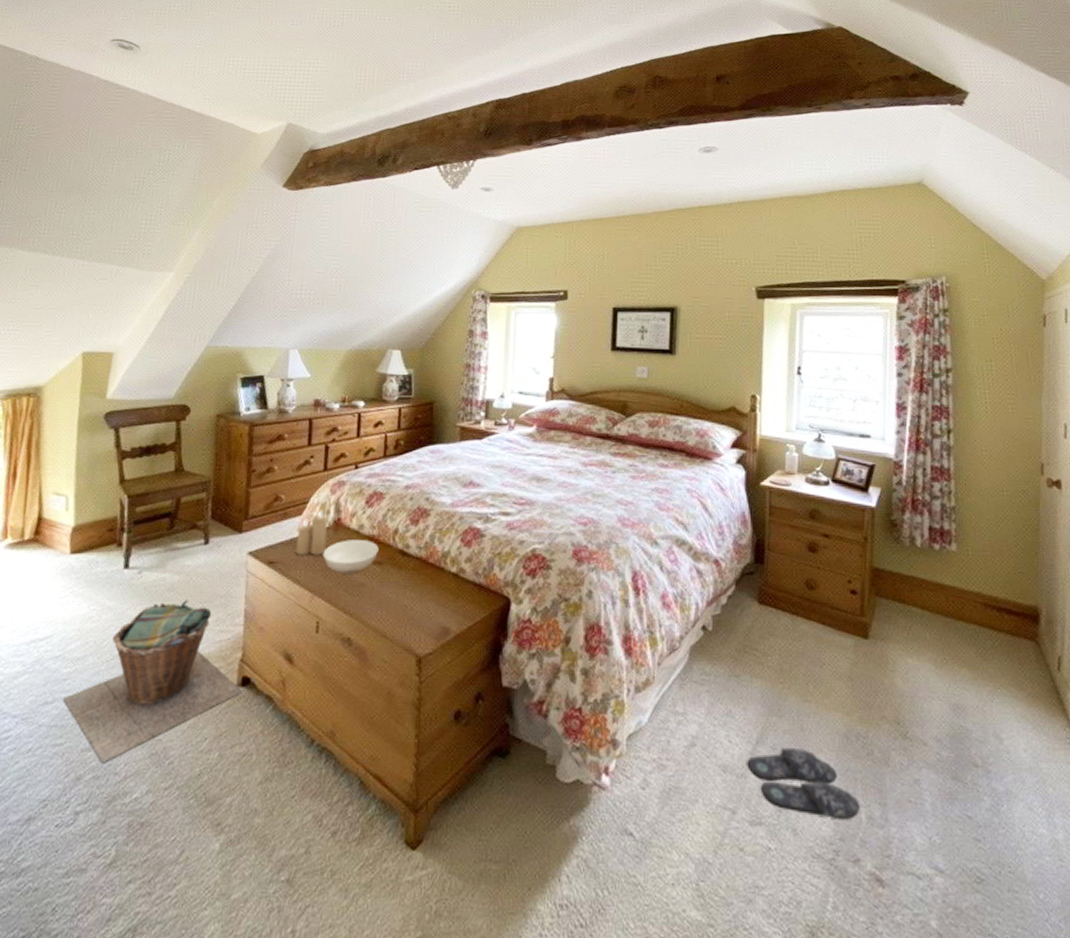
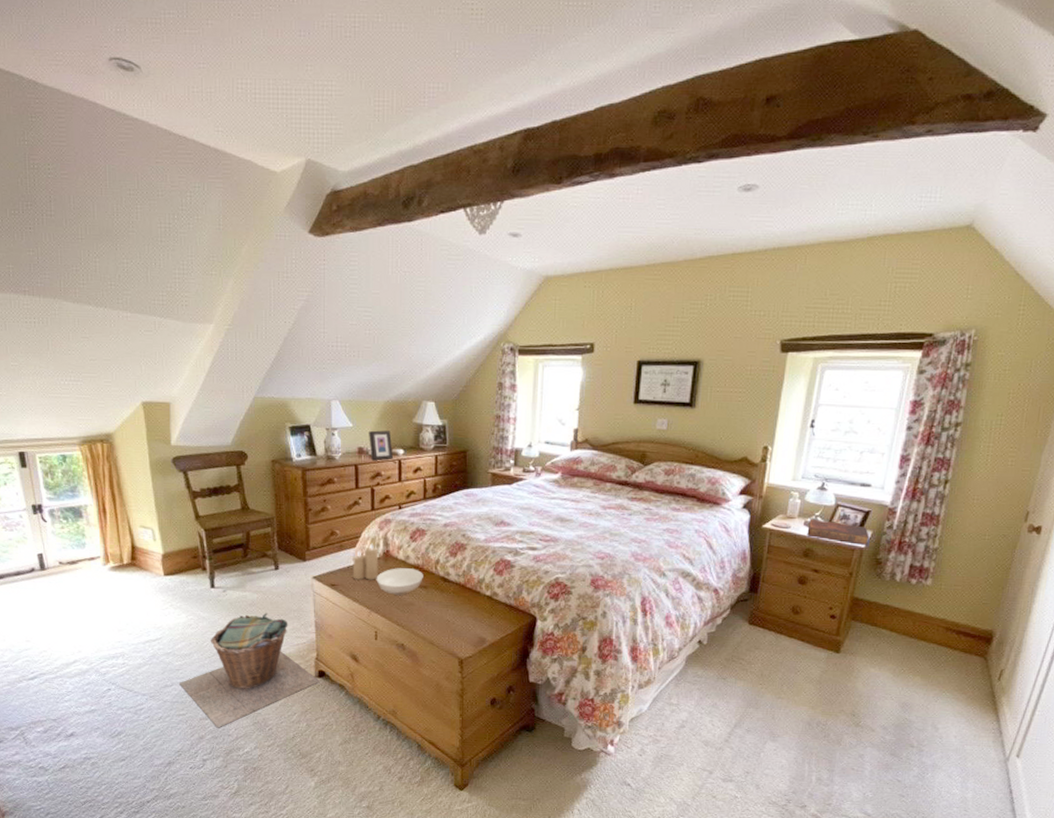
picture frame: none [327,381,353,413] -> present [369,430,393,460]
slippers: present [747,748,860,819] -> none [725,730,812,779]
book: none [810,475,879,504] -> present [807,519,870,545]

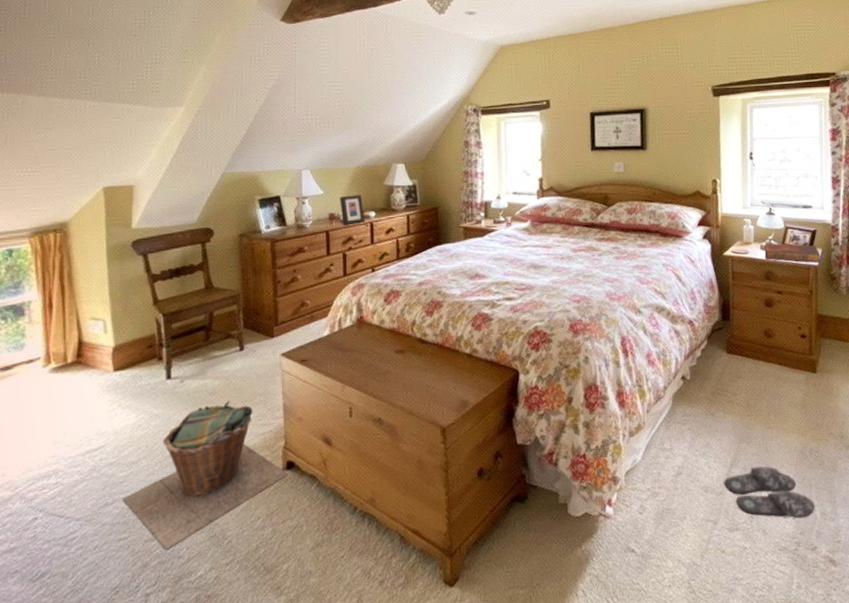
candle: present [352,543,379,580] -> none [324,310,352,352]
bowl: present [376,568,423,595] -> none [349,333,400,364]
slippers: none [725,730,812,779] -> present [724,466,815,518]

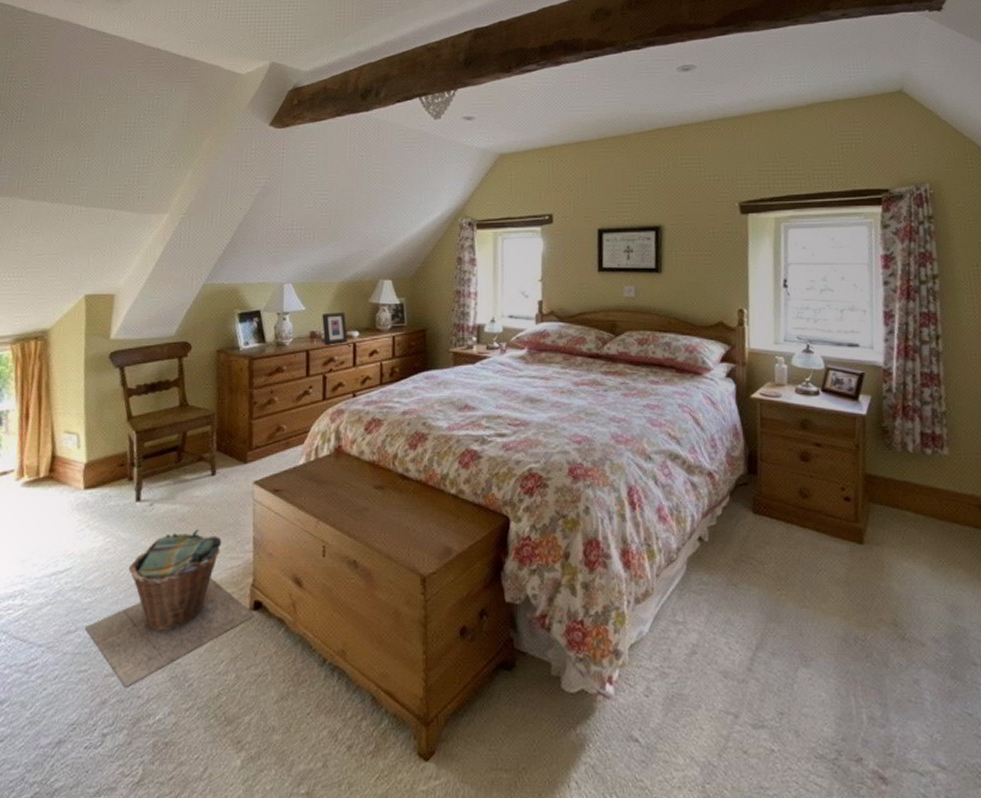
slippers: present [724,466,815,518] -> none [747,653,861,720]
book: present [764,243,821,263] -> none [800,386,870,412]

